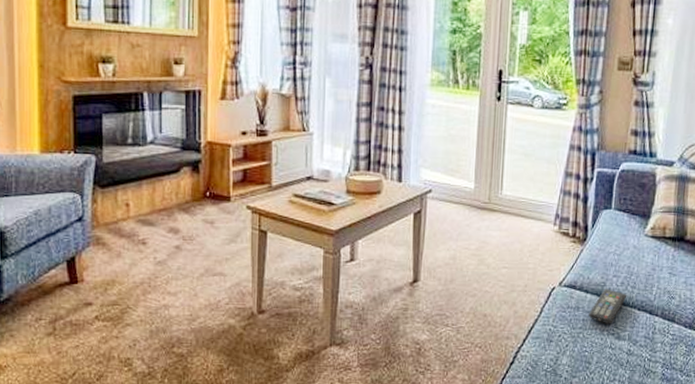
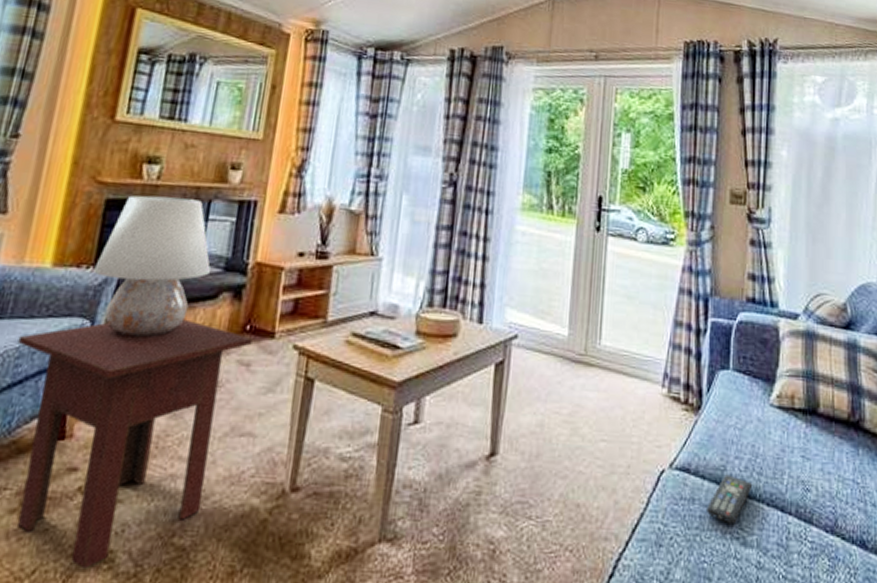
side table: none [25,190,213,371] -> present [17,319,253,569]
table lamp: none [75,91,171,206] -> present [94,195,211,338]

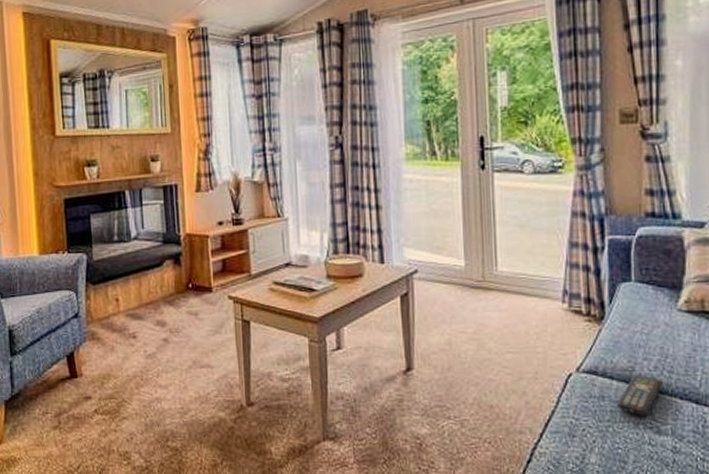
side table: present [17,319,253,569] -> none [29,284,196,465]
table lamp: present [94,195,211,338] -> none [68,190,153,301]

